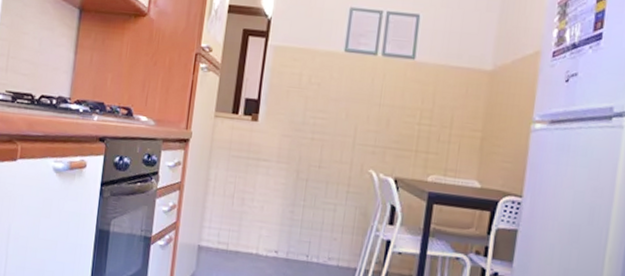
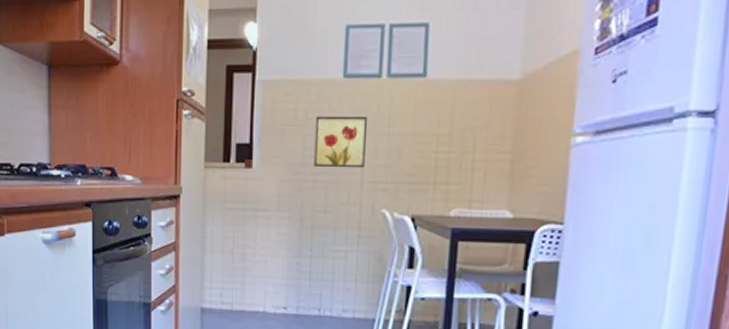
wall art: none [313,82,362,132] -> present [313,116,367,168]

